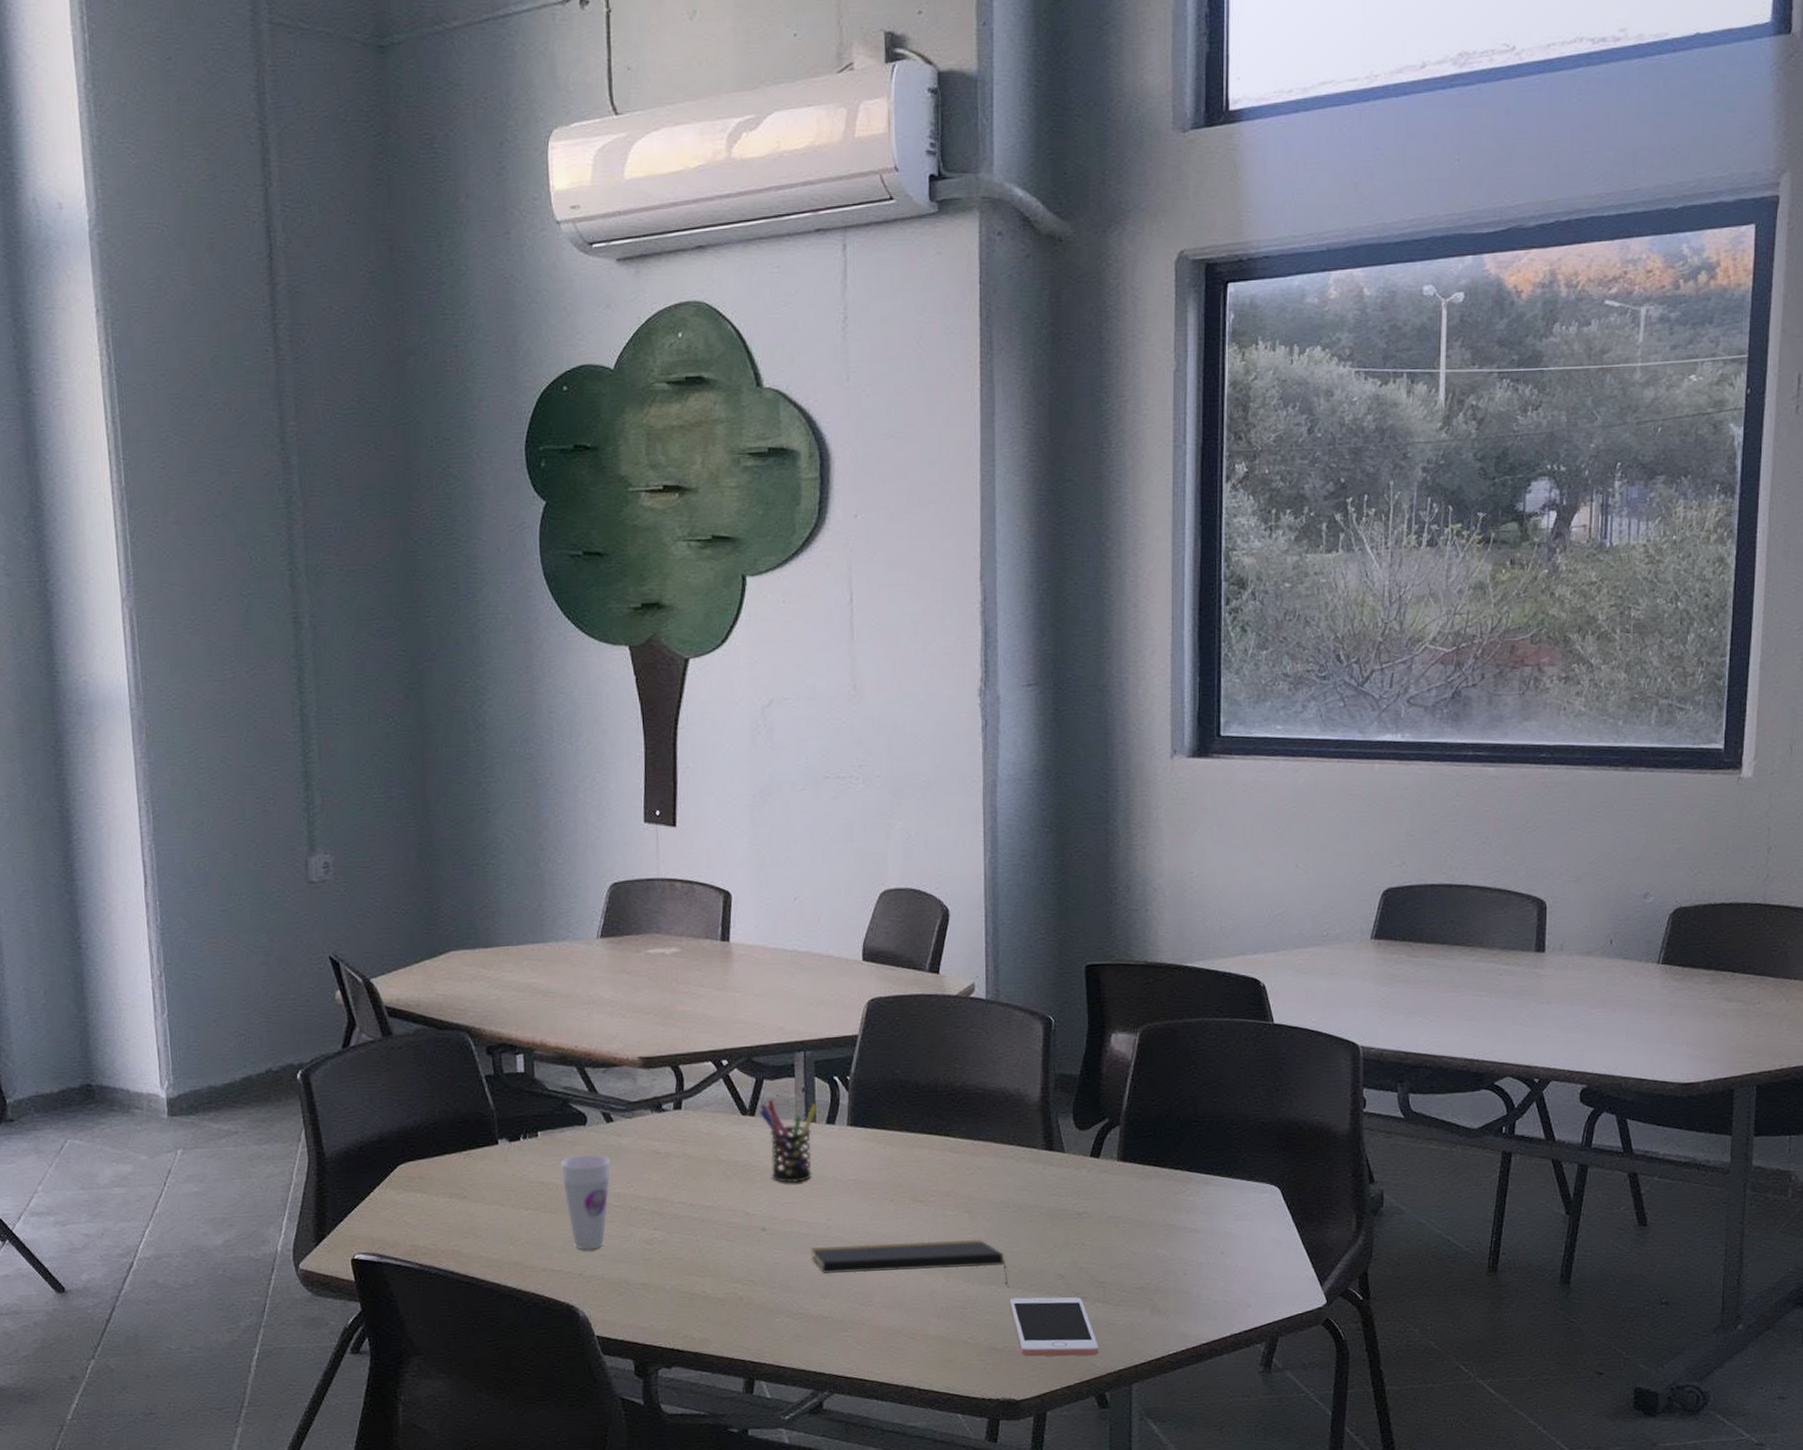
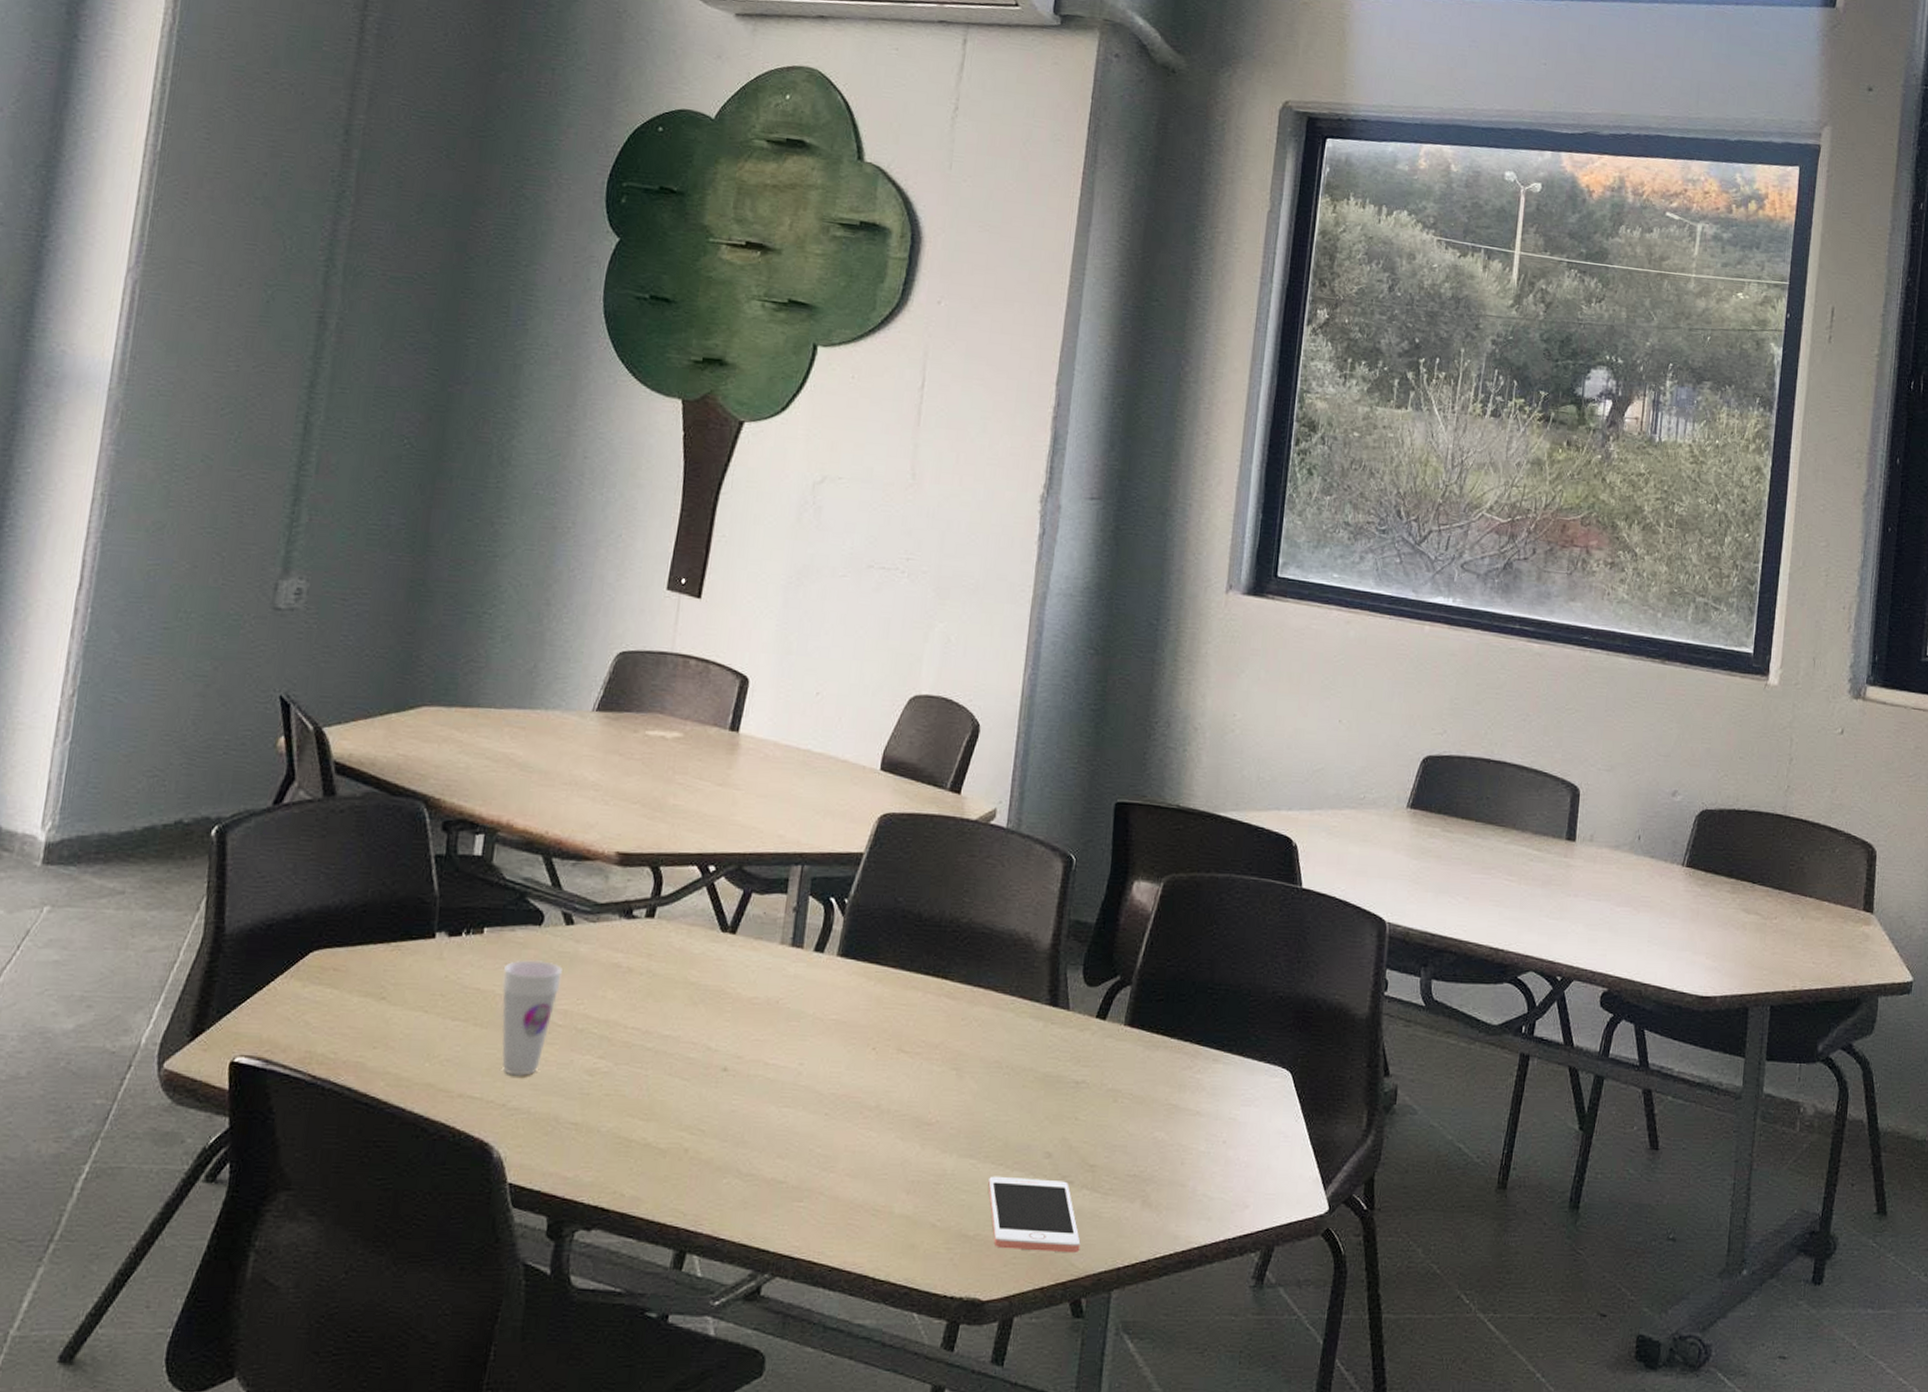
pen holder: present [759,1099,818,1183] -> none [741,916,808,1017]
notepad: present [811,1239,1009,1288] -> none [774,1095,991,1164]

